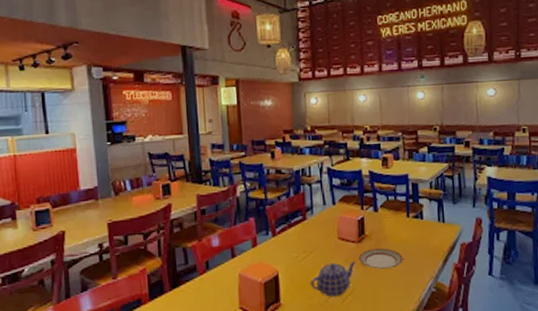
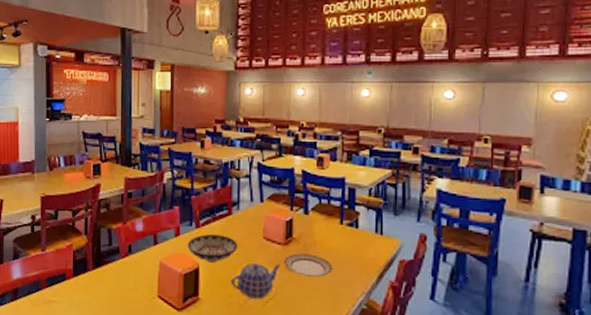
bowl: none [265,240,315,268] -> present [187,234,238,263]

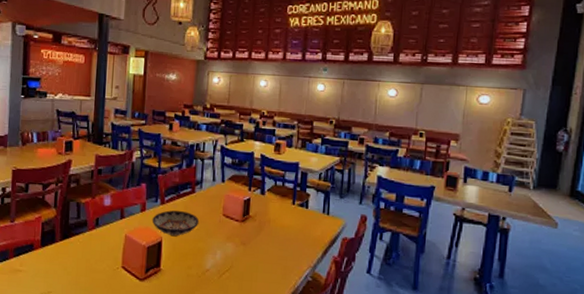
teapot: present [230,262,281,299] -> none [190,237,237,271]
plate: present [283,253,333,277] -> none [240,230,284,252]

